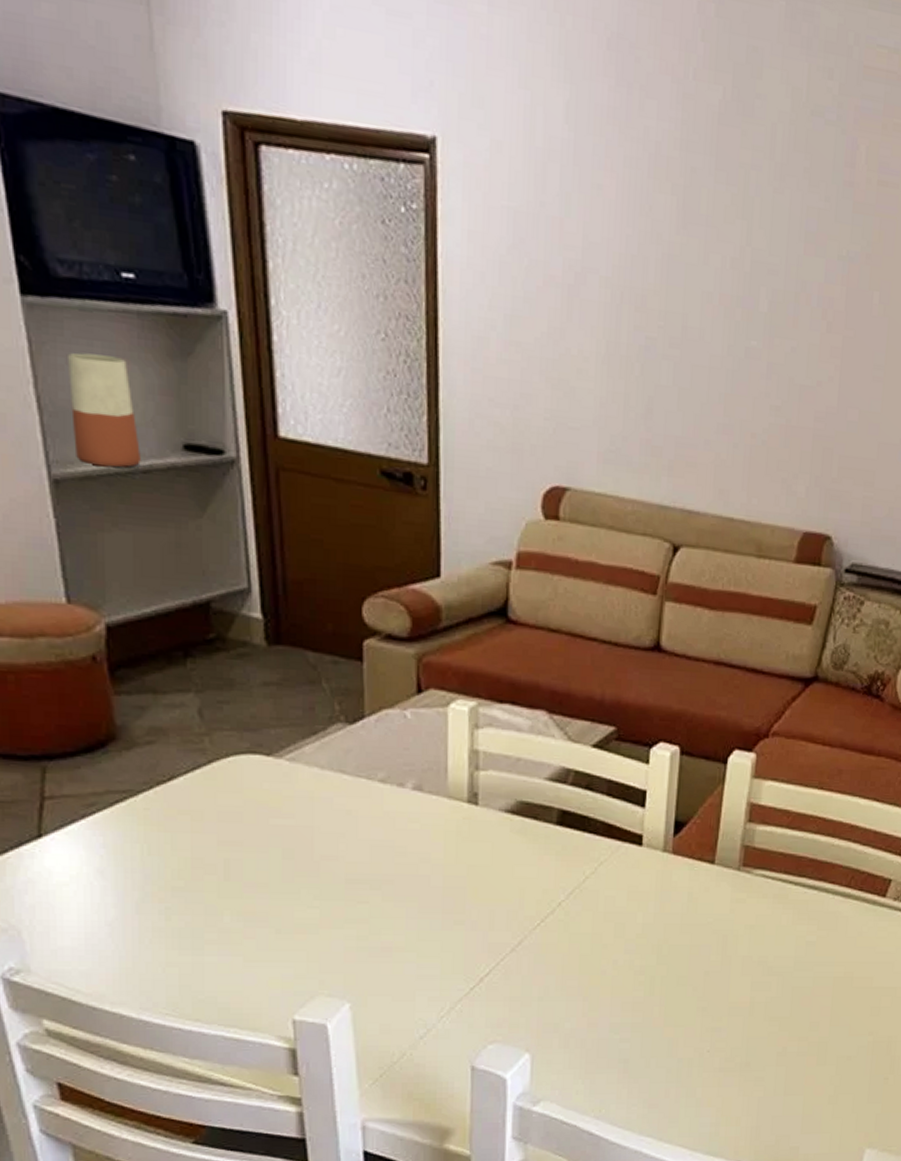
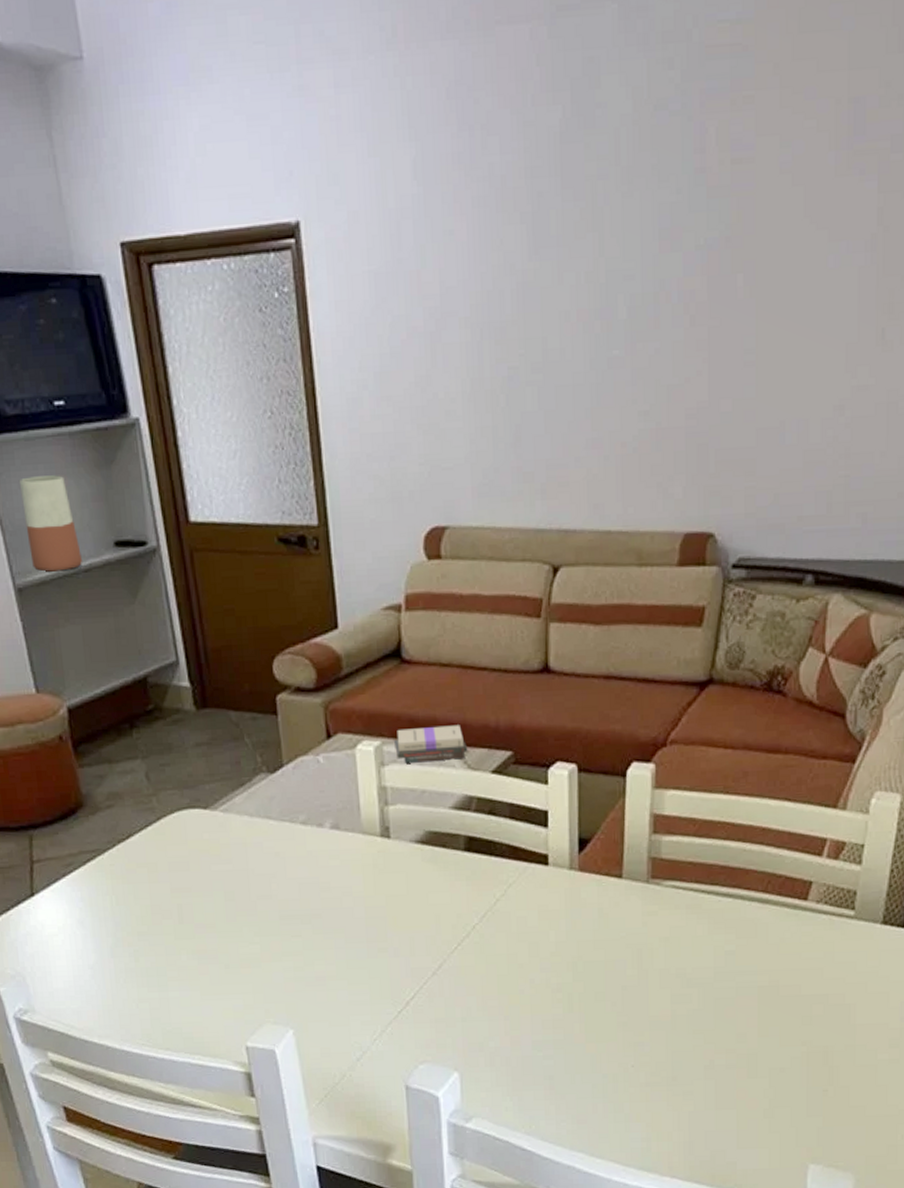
books: none [490,691,570,730] -> present [393,725,468,763]

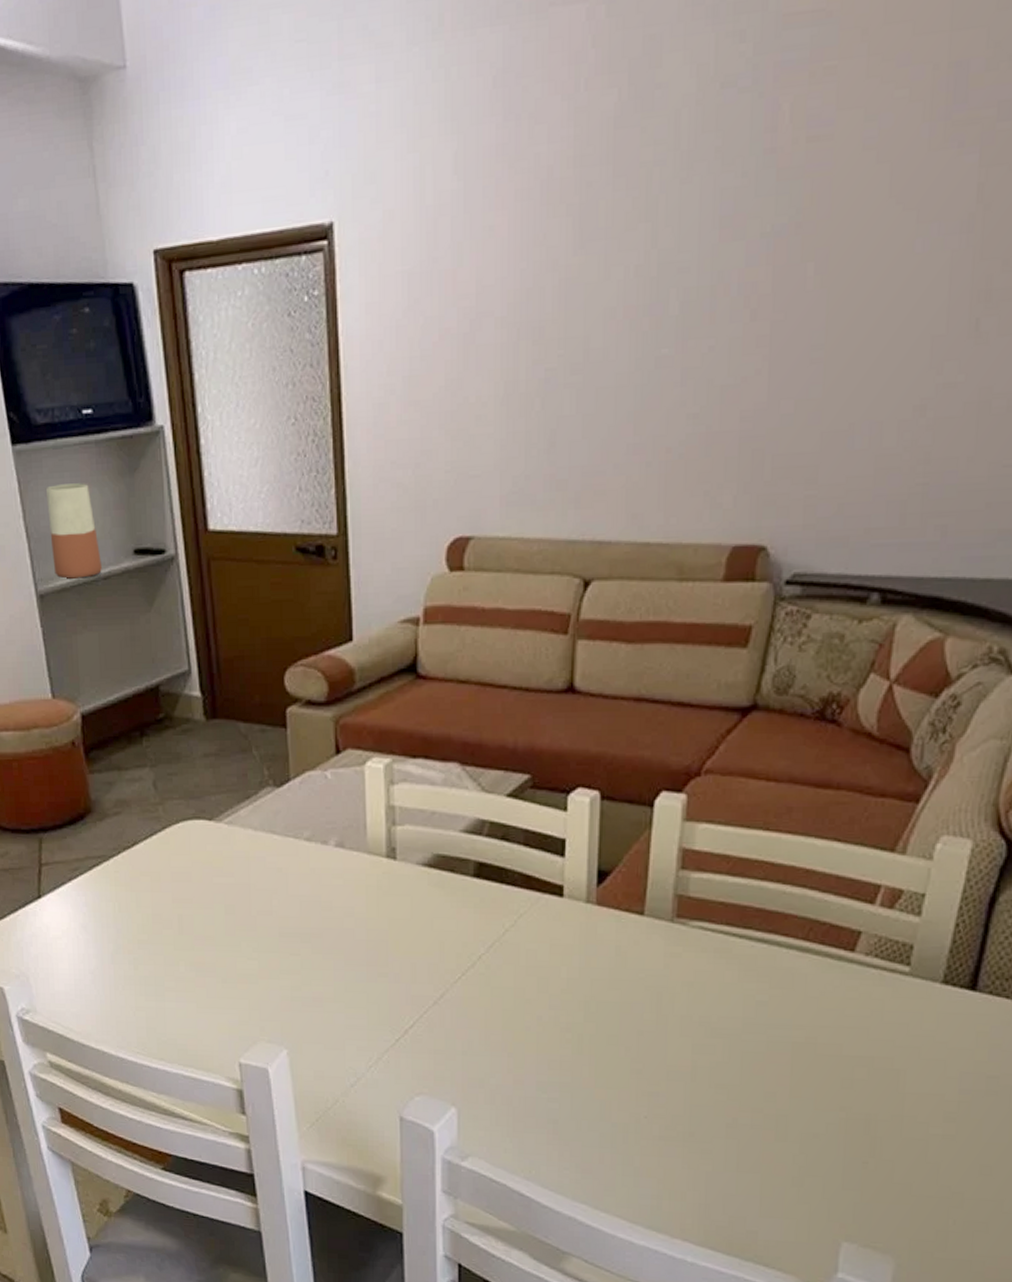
books: present [393,725,468,763] -> none [404,745,483,783]

